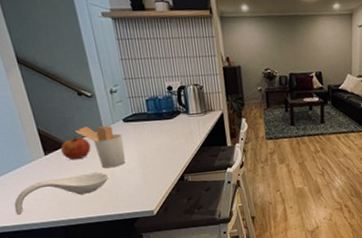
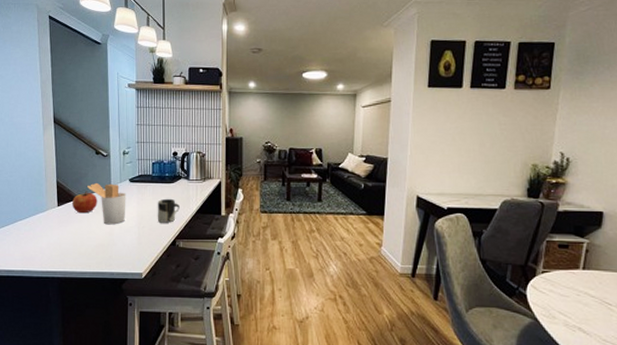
spoon rest: present [14,173,109,216] -> none [22,228,108,261]
cup: none [158,134,183,160] -> present [157,198,180,223]

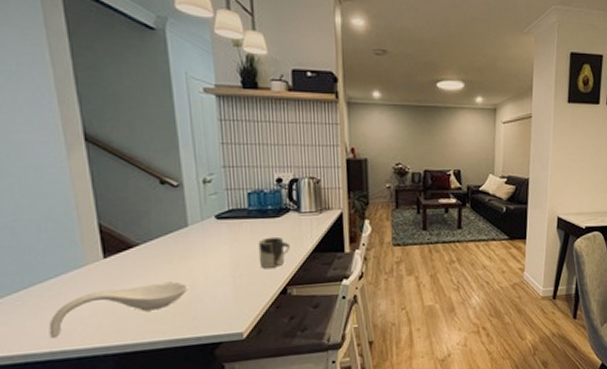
spoon rest: none [22,228,108,261] -> present [48,282,188,339]
fruit: present [72,191,97,214] -> none [127,234,169,266]
utensil holder: present [87,182,126,225] -> none [150,222,213,277]

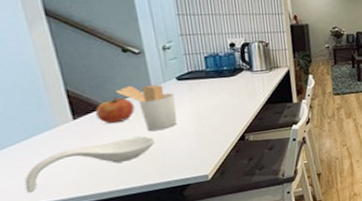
fruit: none [127,234,169,266] -> present [95,96,135,124]
utensil holder: none [150,222,213,277] -> present [116,84,177,132]
cup: present [258,236,290,268] -> none [216,92,245,120]

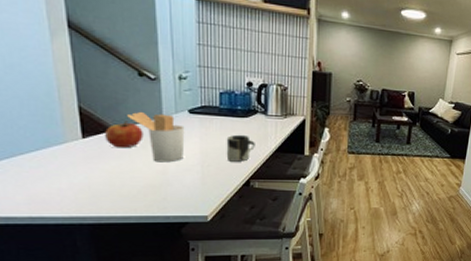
spoon rest: present [24,136,155,194] -> none [29,166,159,206]
cup: none [216,92,245,120] -> present [226,134,255,162]

